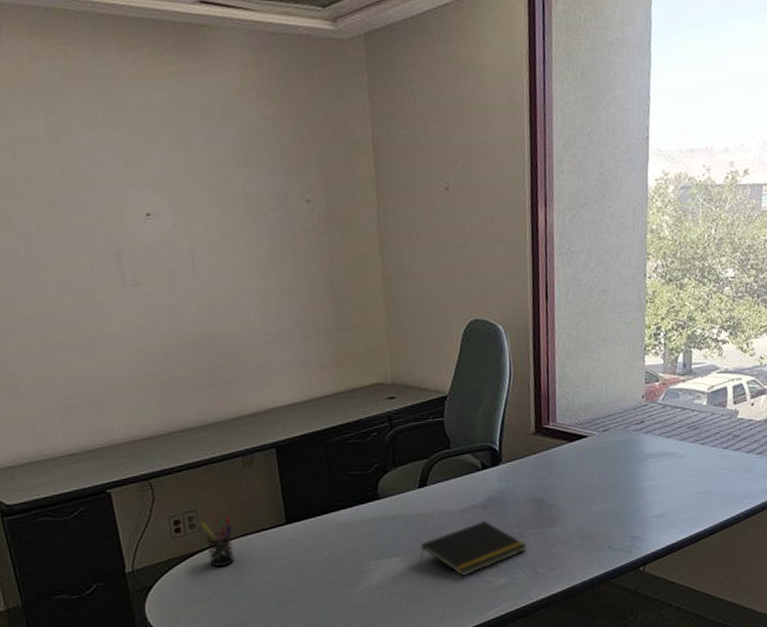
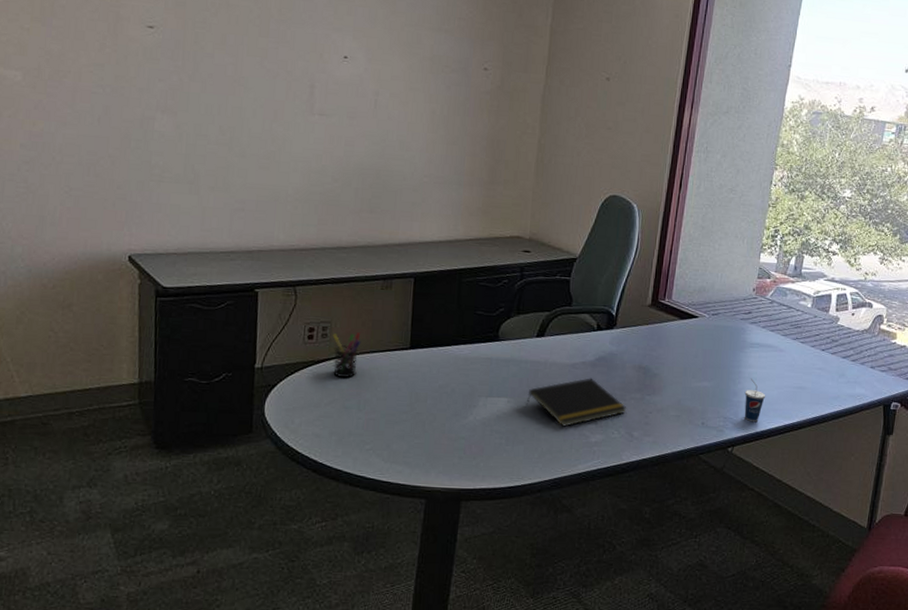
cup: none [648,491,672,536] -> present [744,378,766,421]

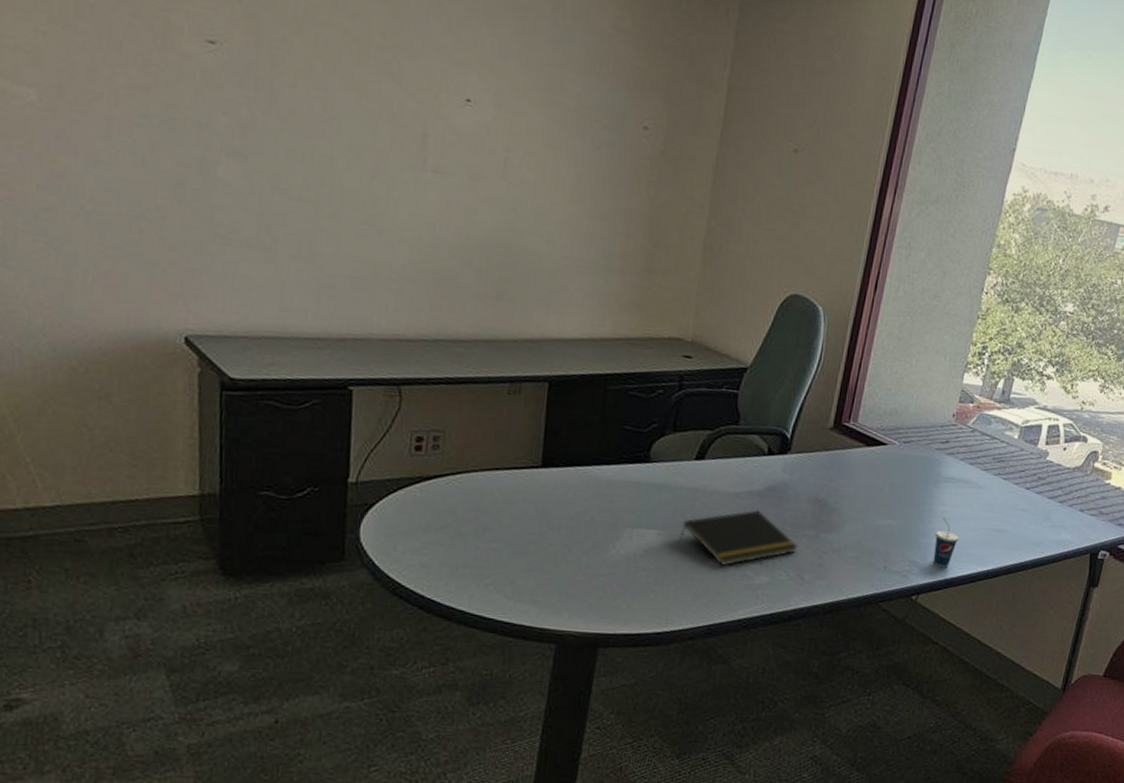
pen holder: present [332,332,361,378] -> none [445,445,482,499]

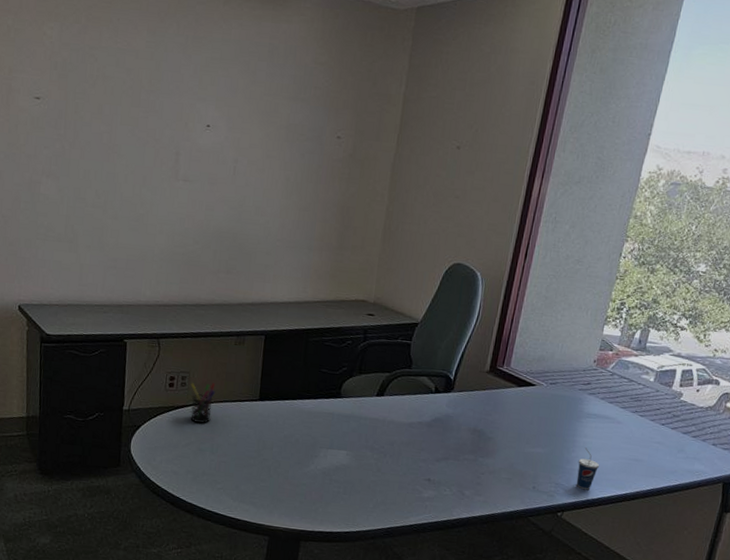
pen holder: none [445,445,482,499] -> present [190,383,216,423]
notepad: present [679,510,799,566] -> none [363,437,460,481]

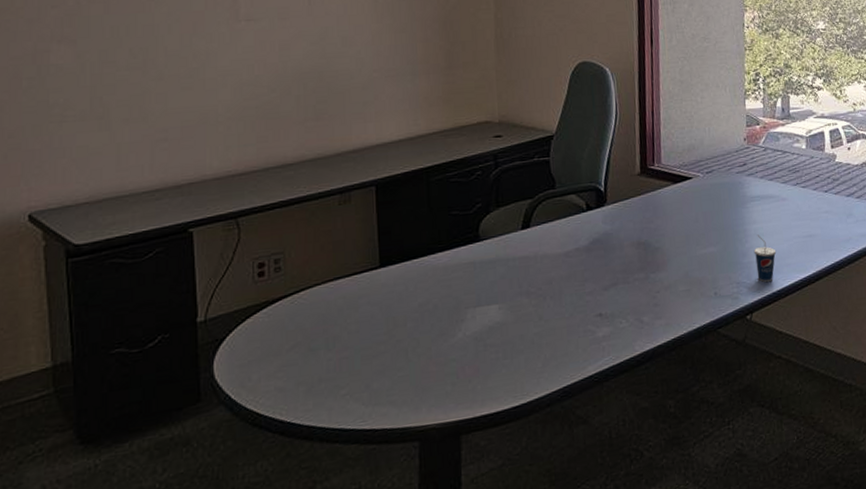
pen holder: present [190,383,216,423] -> none [287,259,322,315]

